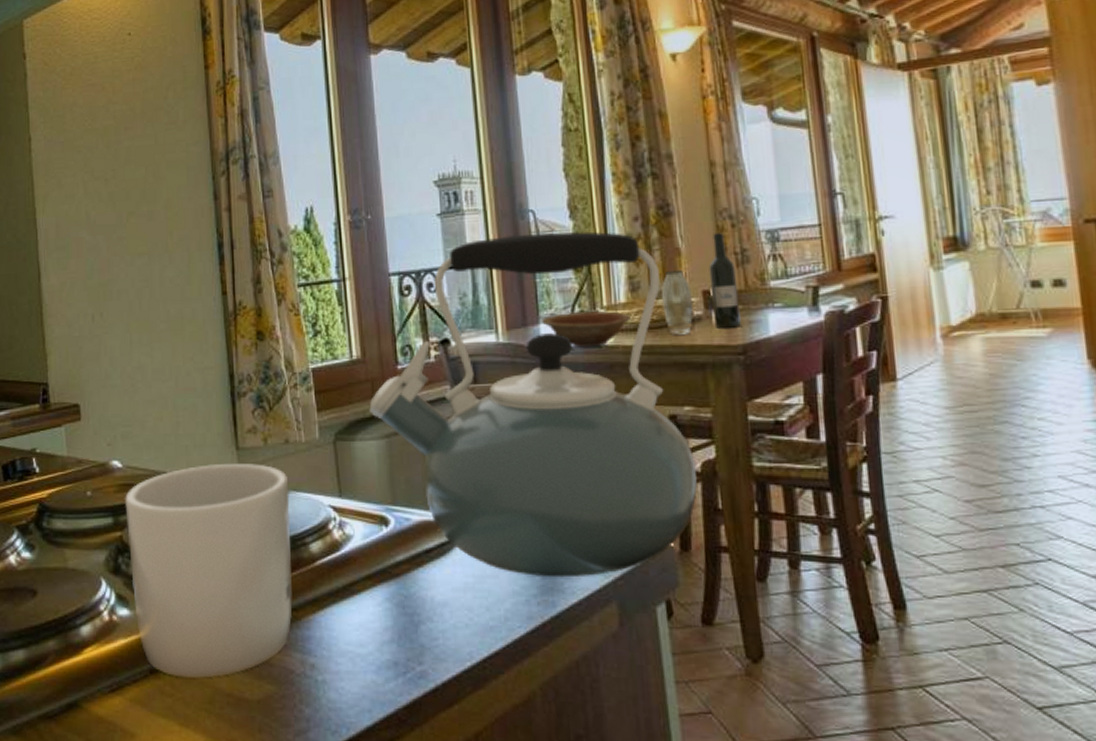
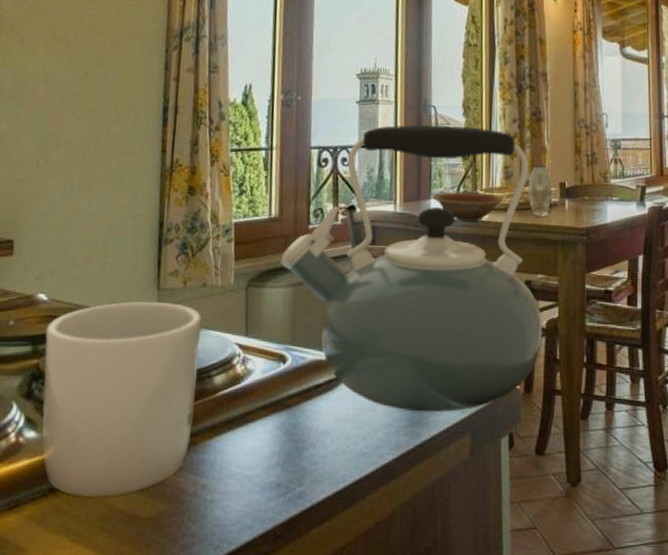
wine bottle: present [708,233,741,328] -> none [566,138,587,214]

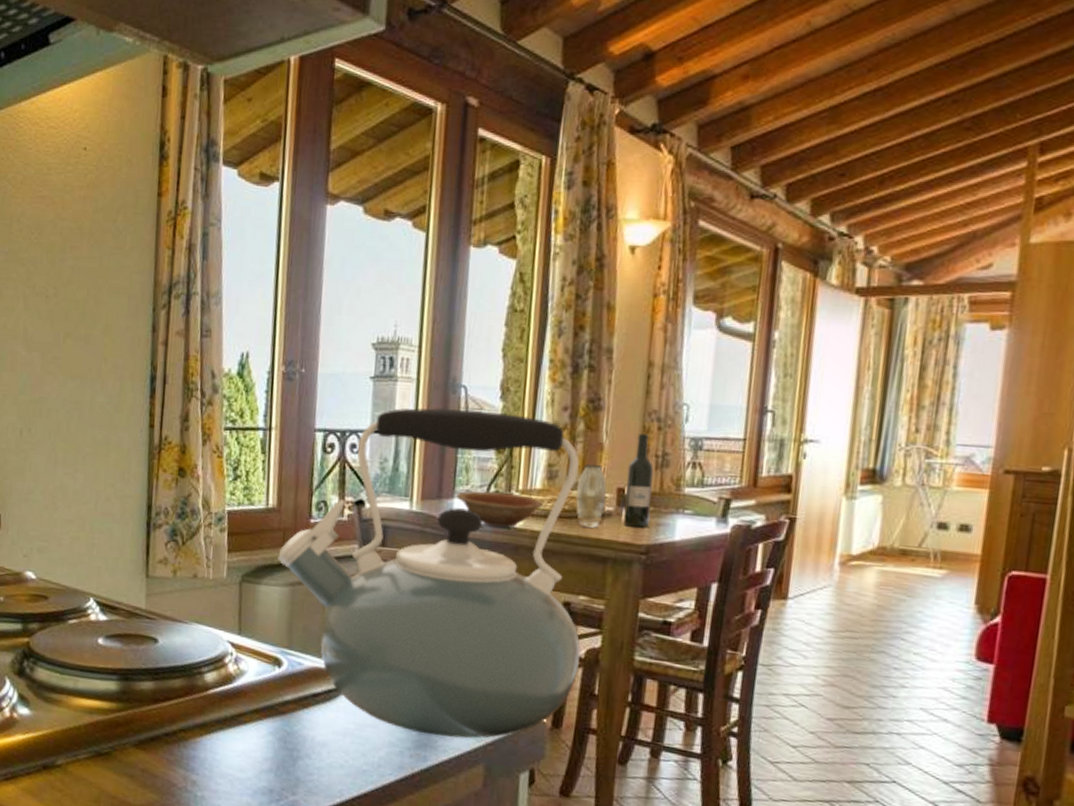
mug: present [42,301,202,497] -> none [34,587,193,780]
wine bottle: none [566,138,587,214] -> present [623,433,654,528]

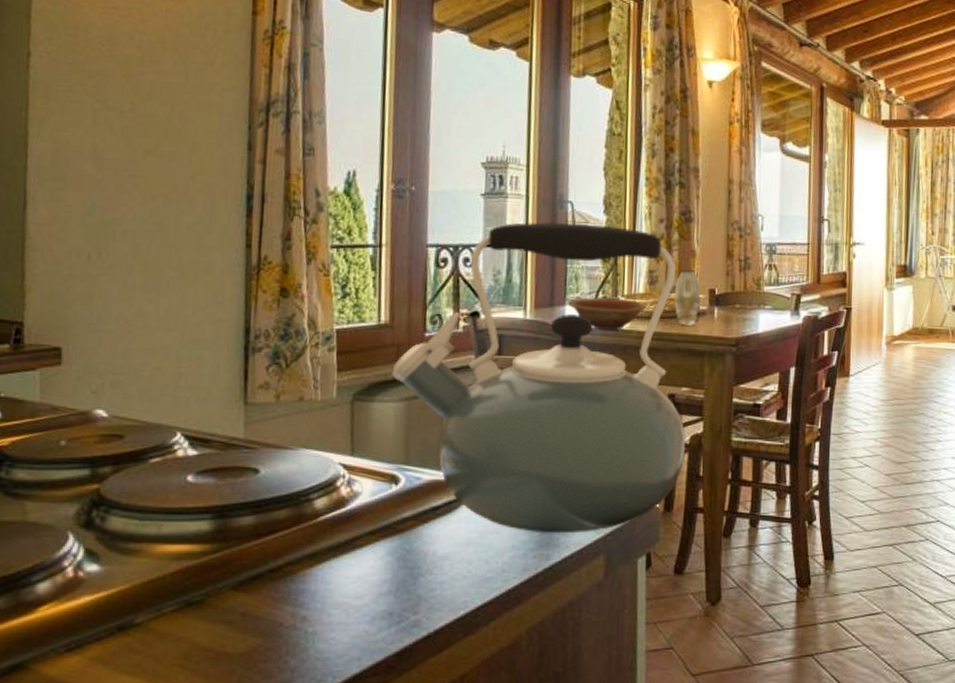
wine bottle: present [623,433,654,528] -> none [715,241,739,323]

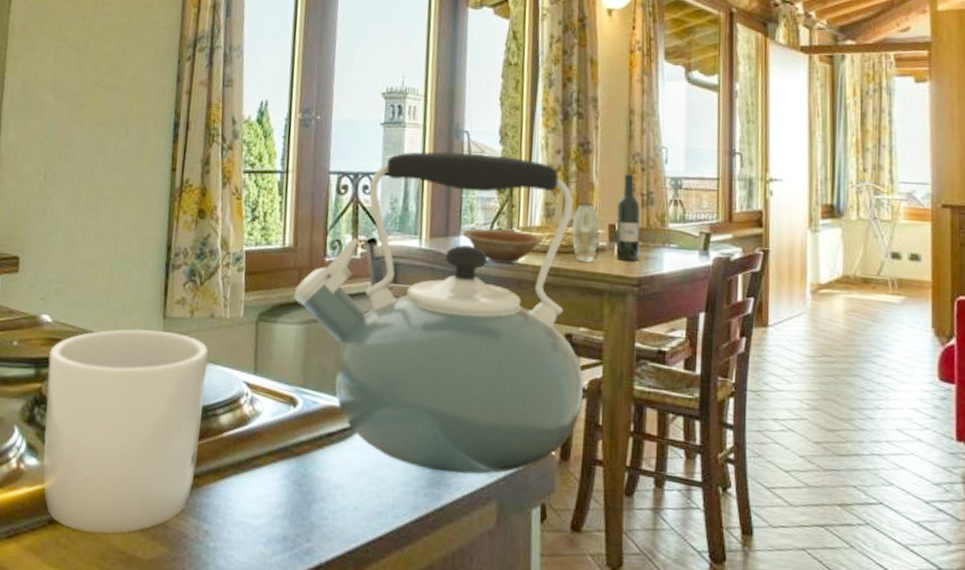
mug: none [105,417,299,634] -> present [43,329,209,534]
wine bottle: none [715,241,739,323] -> present [616,174,641,262]

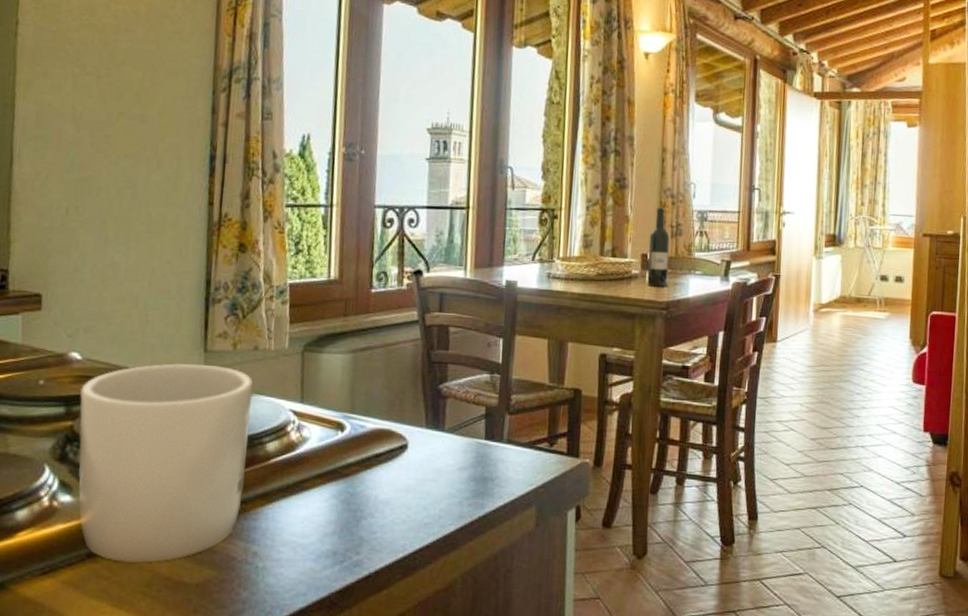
kettle: present [293,151,585,475] -> none [340,186,617,484]
bowl: present [463,228,542,263] -> none [506,259,581,291]
vase: present [571,202,599,262] -> none [607,234,633,289]

